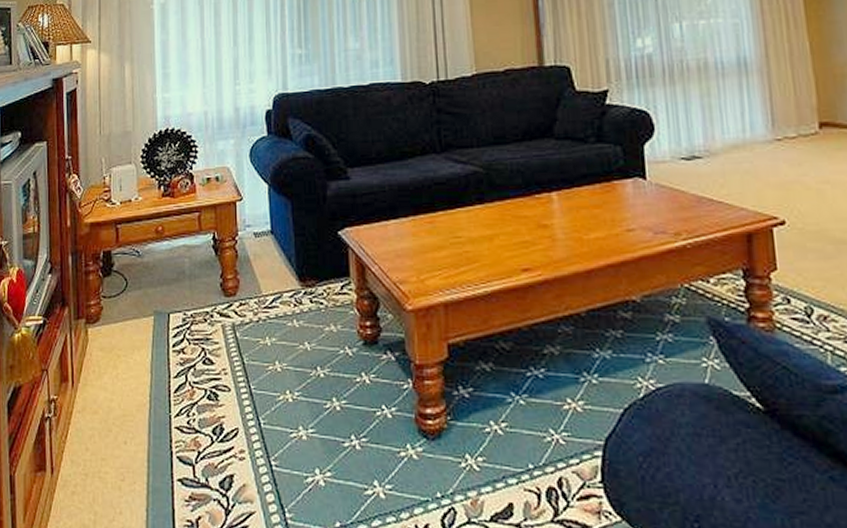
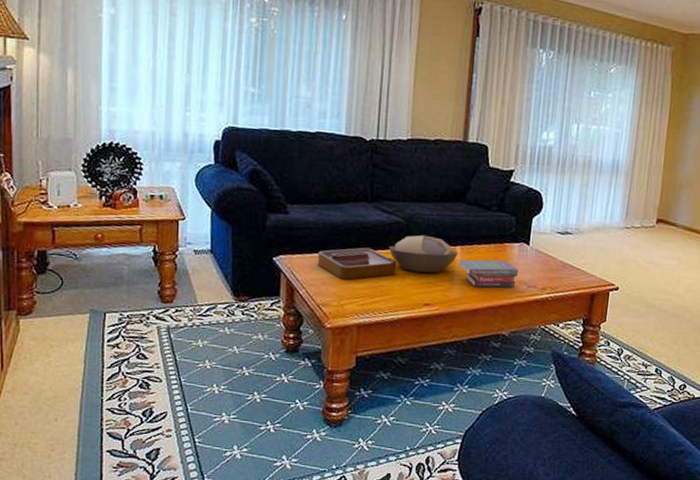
decorative tray: none [387,207,482,250] -> present [317,247,397,281]
decorative bowl: none [469,183,556,230] -> present [389,234,459,273]
books: none [556,202,638,241] -> present [458,259,518,288]

